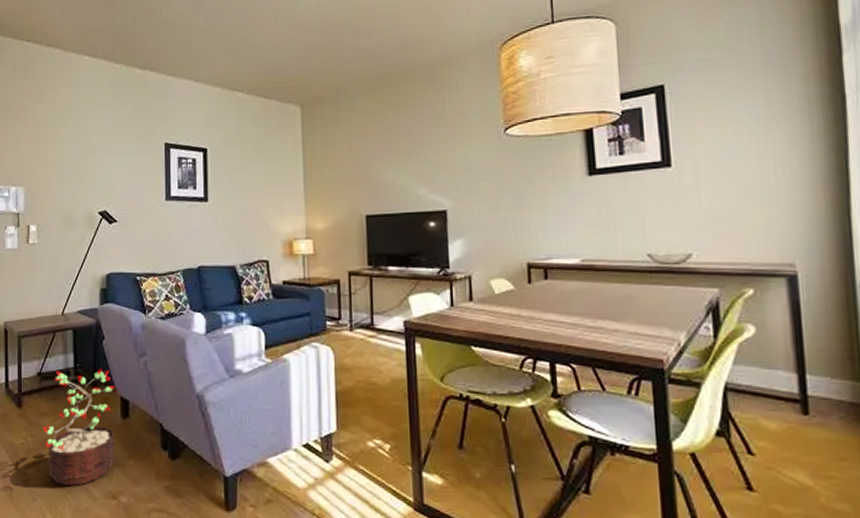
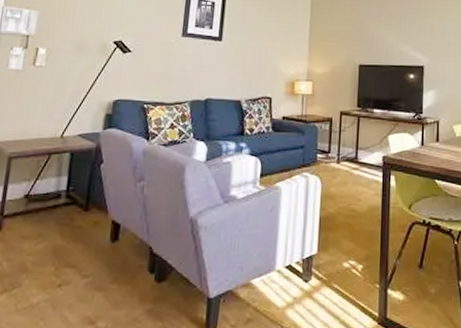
decorative plant: present [43,369,116,486] -> none [22,192,107,312]

